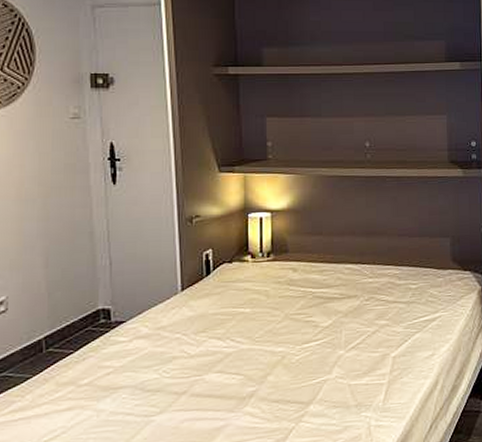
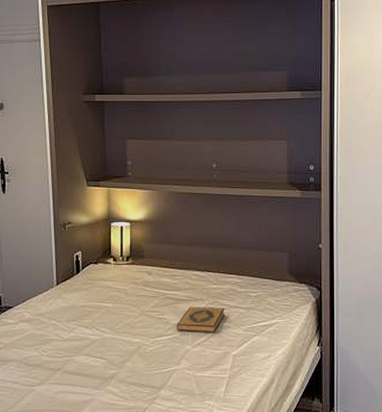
hardback book: none [326,304,382,335] -> present [176,307,225,333]

